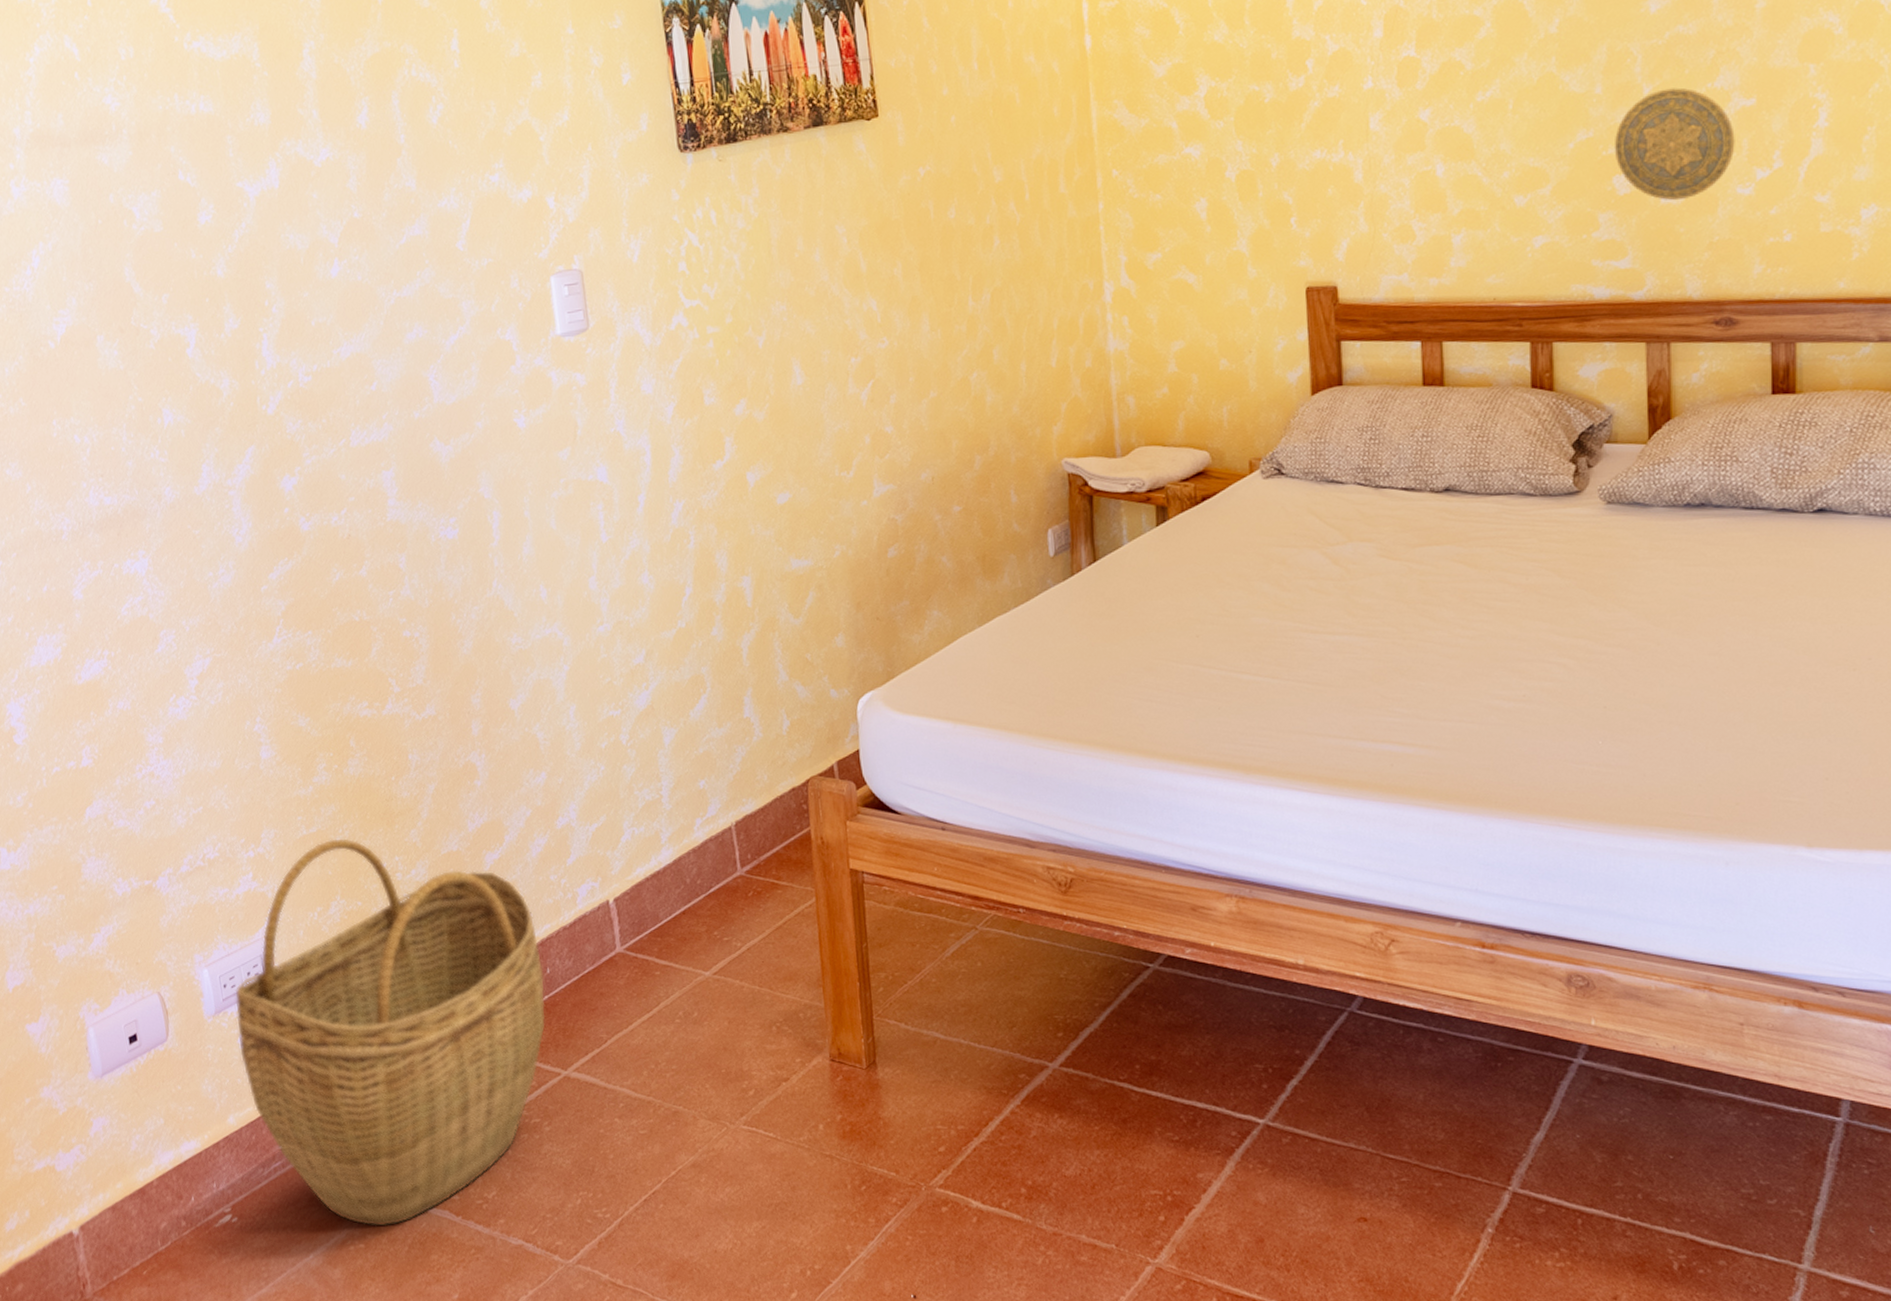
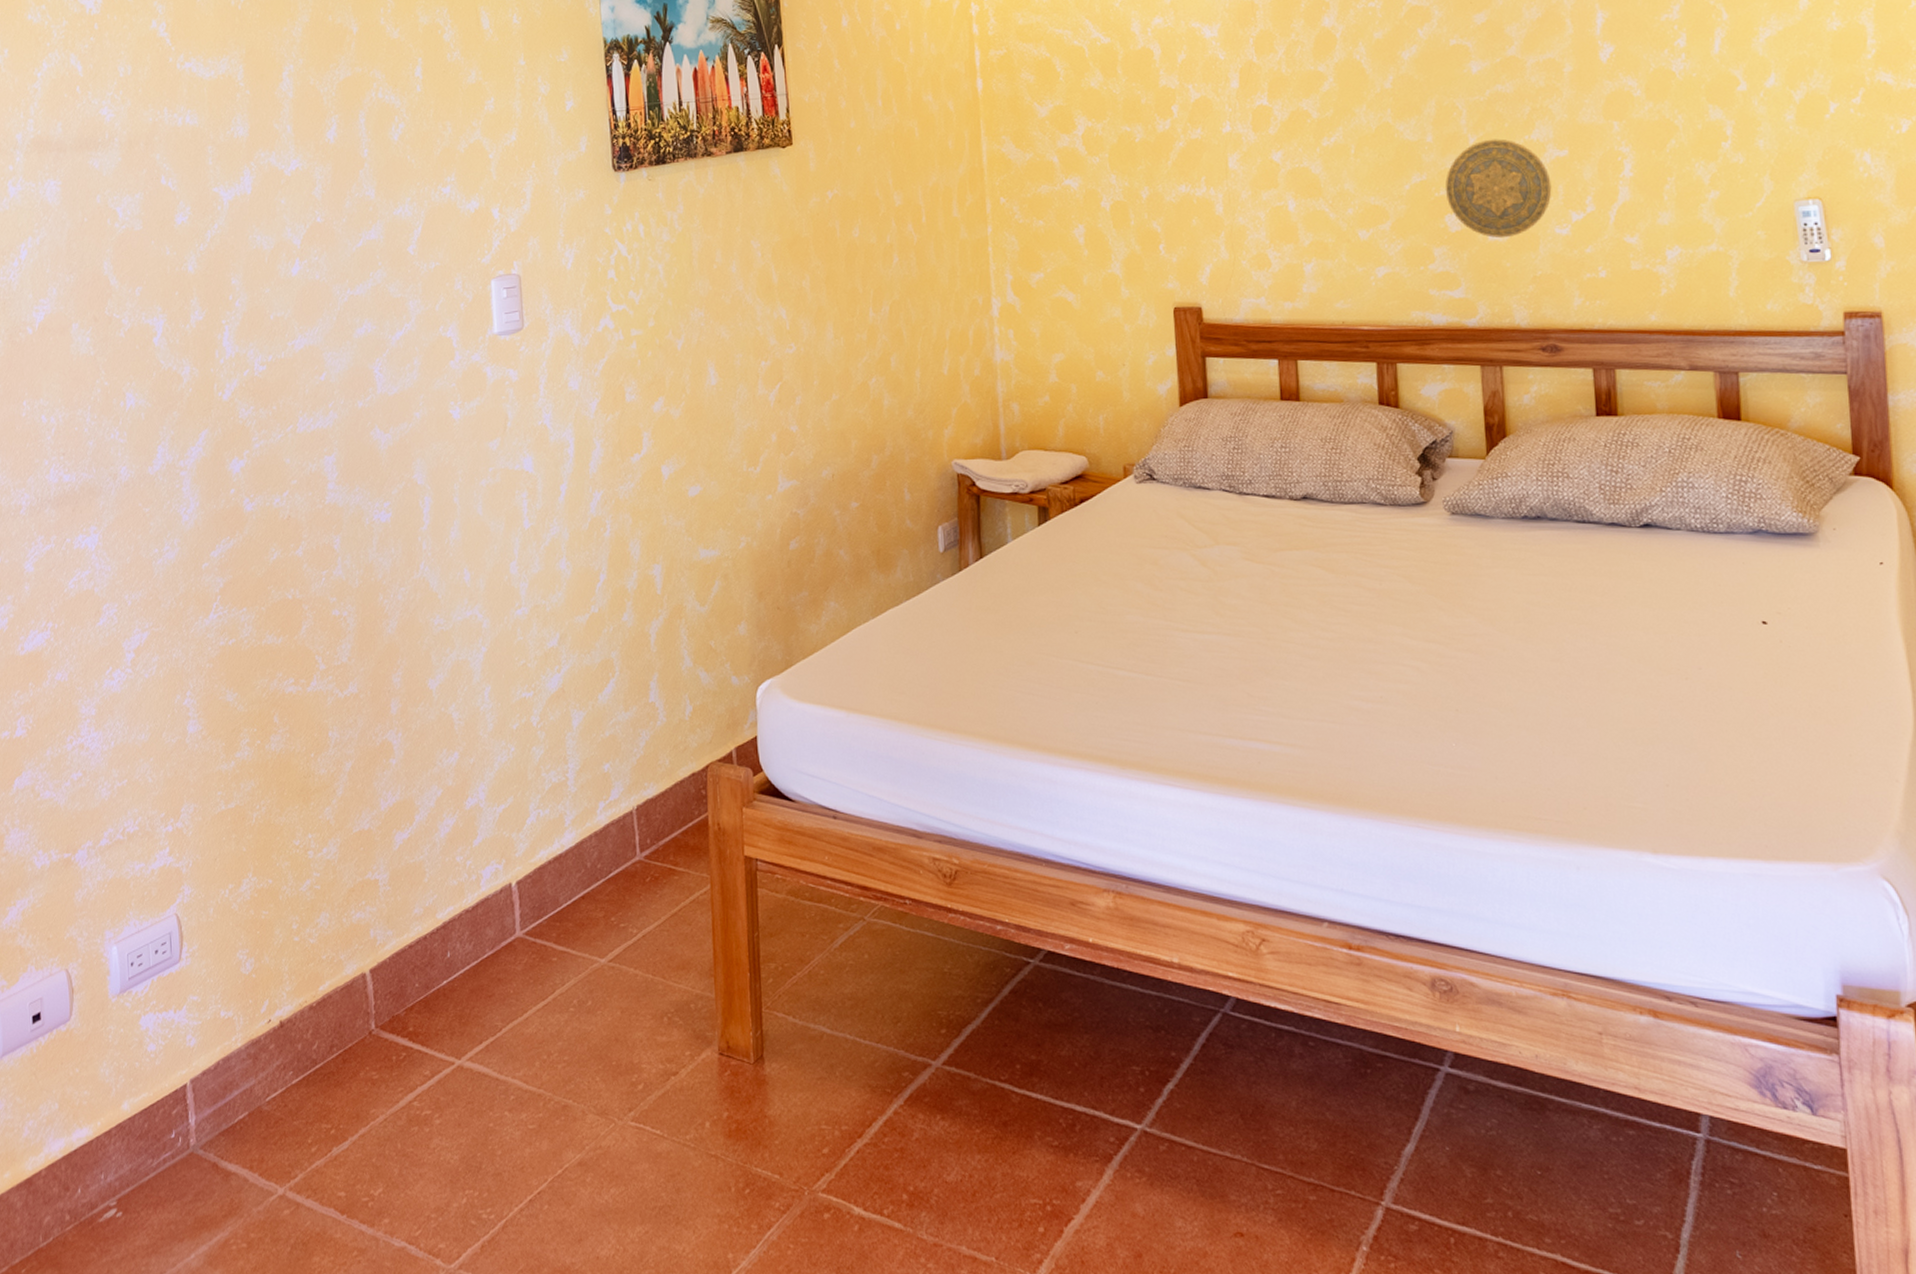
woven basket: present [235,838,546,1226] -> none [140,815,444,1225]

